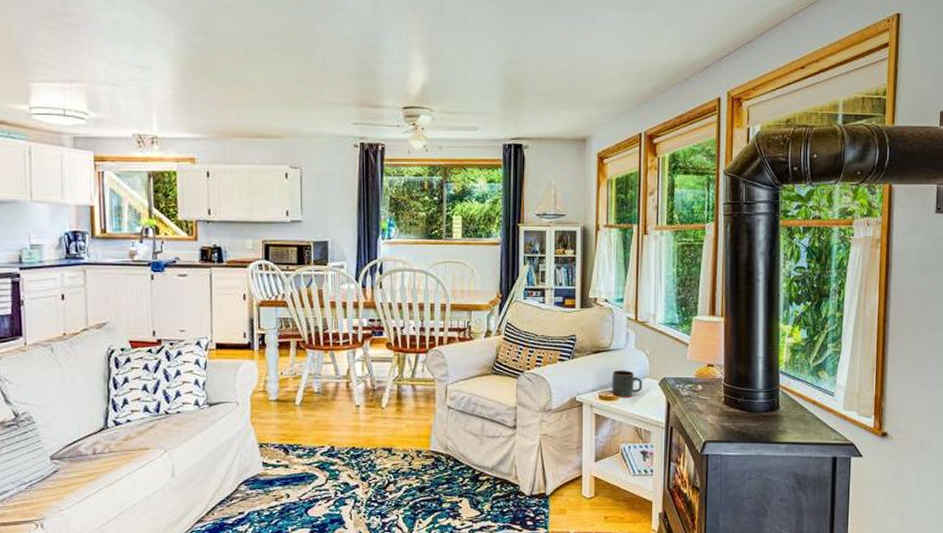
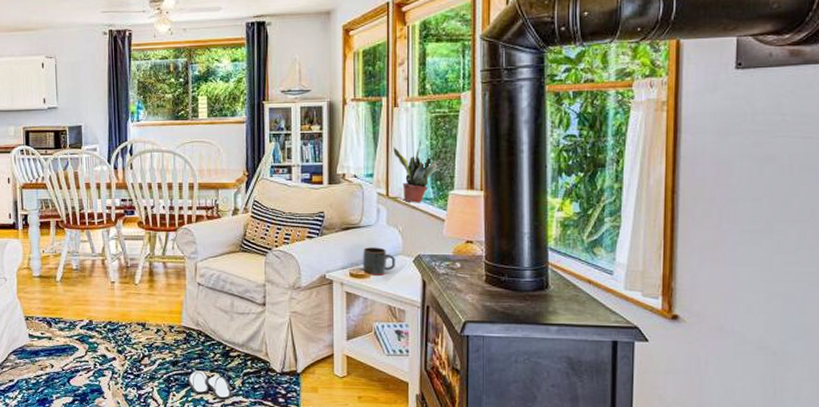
slippers: none [435,496,479,525] -> present [188,370,231,400]
potted plant: none [643,267,686,328] -> present [393,140,441,203]

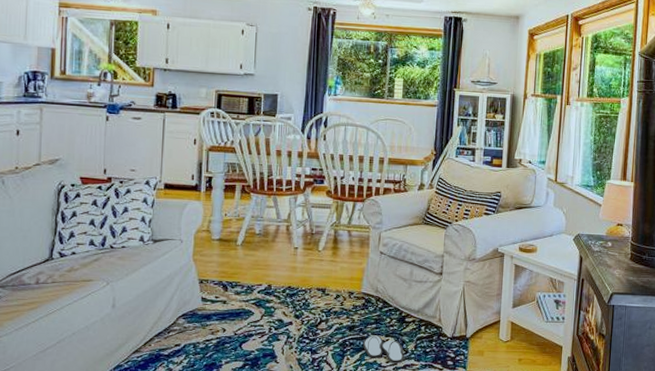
mug: present [362,247,395,276] -> none [530,225,559,251]
potted plant: present [393,140,441,203] -> none [563,135,601,189]

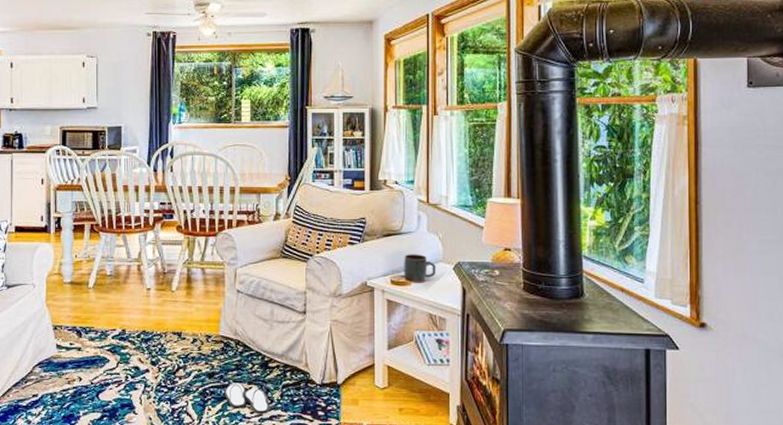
mug: none [530,225,559,251] -> present [403,254,436,283]

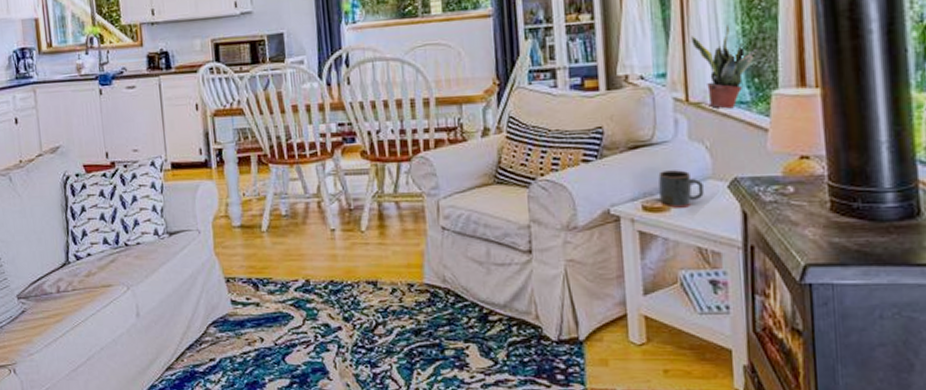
slippers: present [225,382,269,414] -> none [436,341,494,378]
potted plant: none [433,148,479,210] -> present [691,24,758,109]

